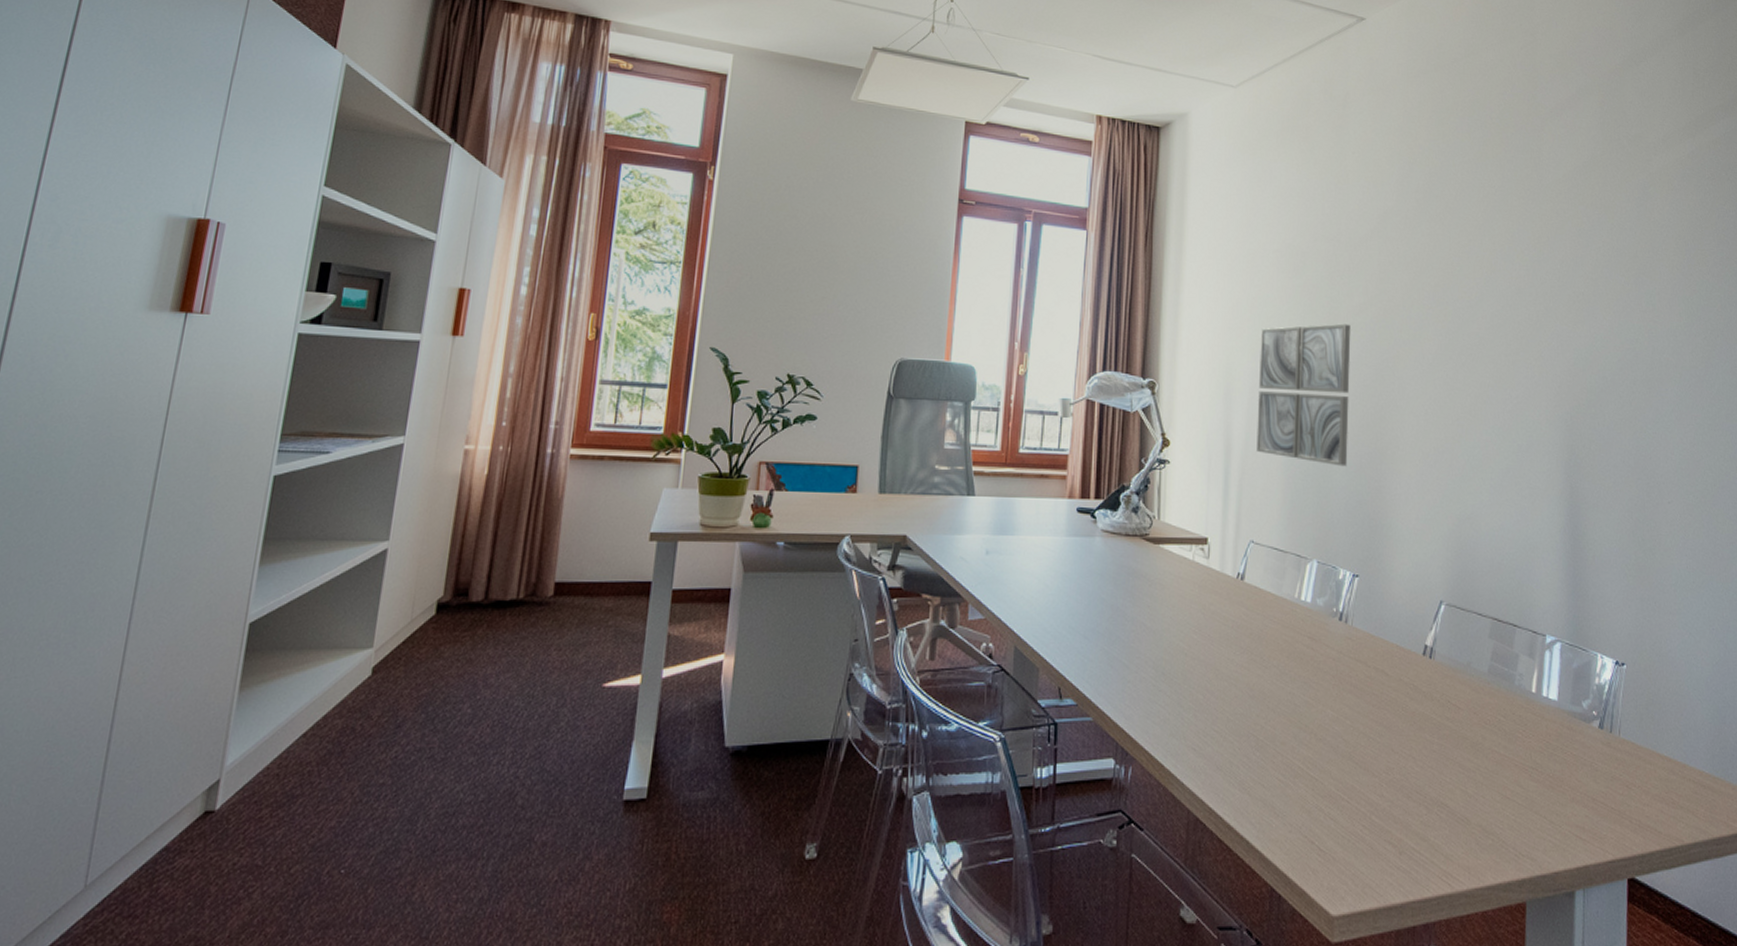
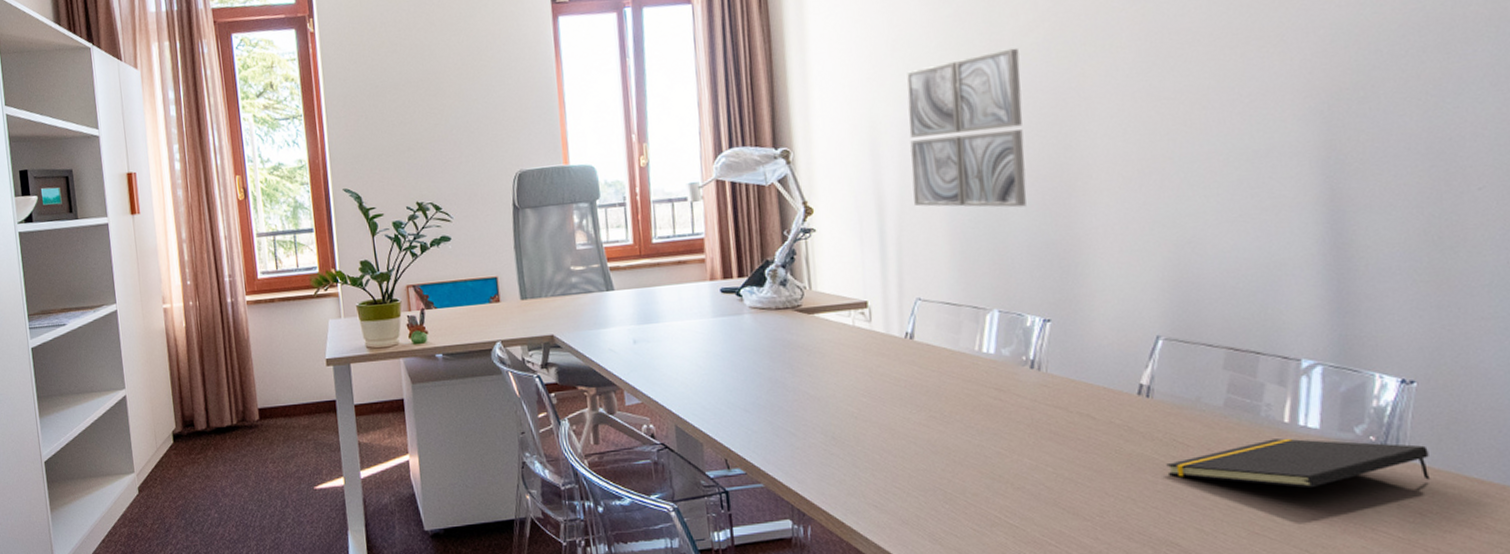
notepad: none [1442,707,1635,757] -> present [1166,438,1431,489]

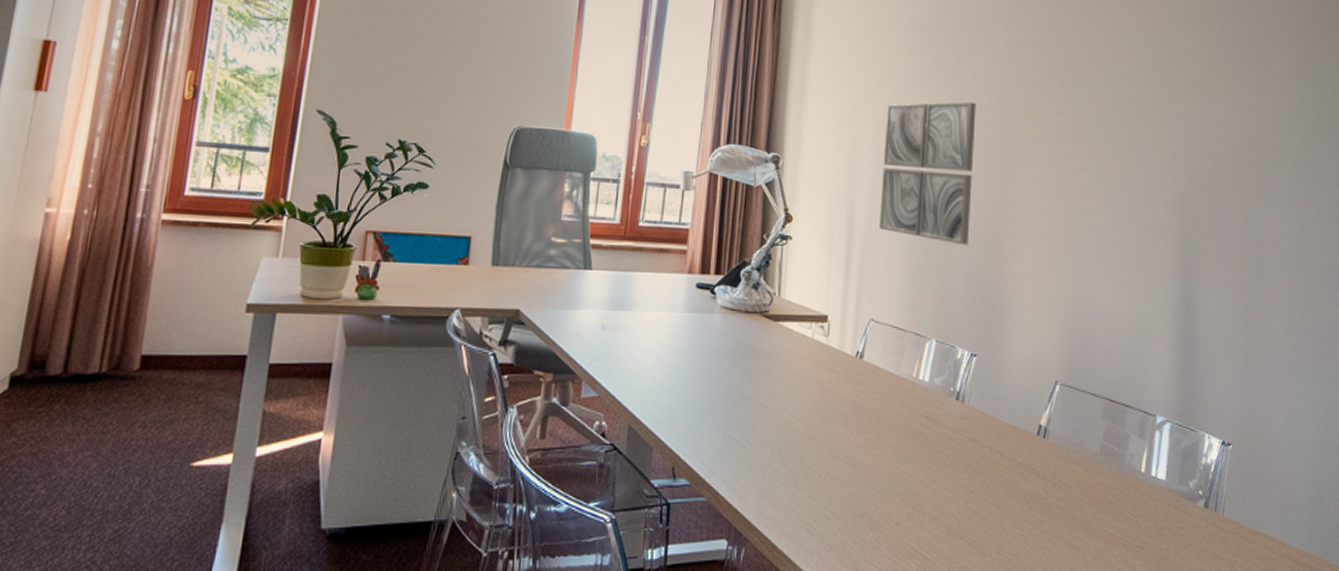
notepad: present [1166,438,1431,489] -> none [1053,487,1237,536]

